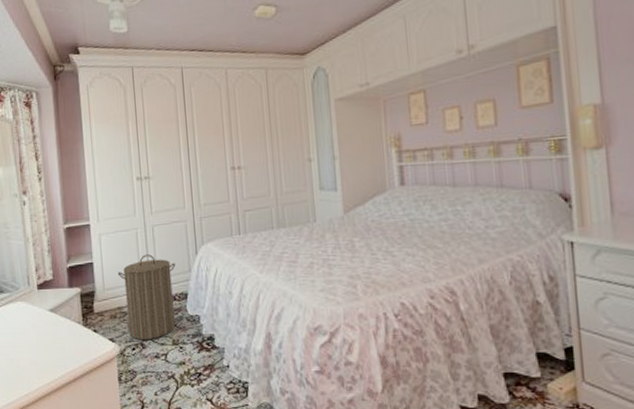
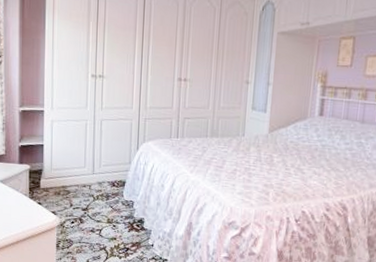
laundry hamper: present [117,254,176,341] -> none [65,144,118,217]

